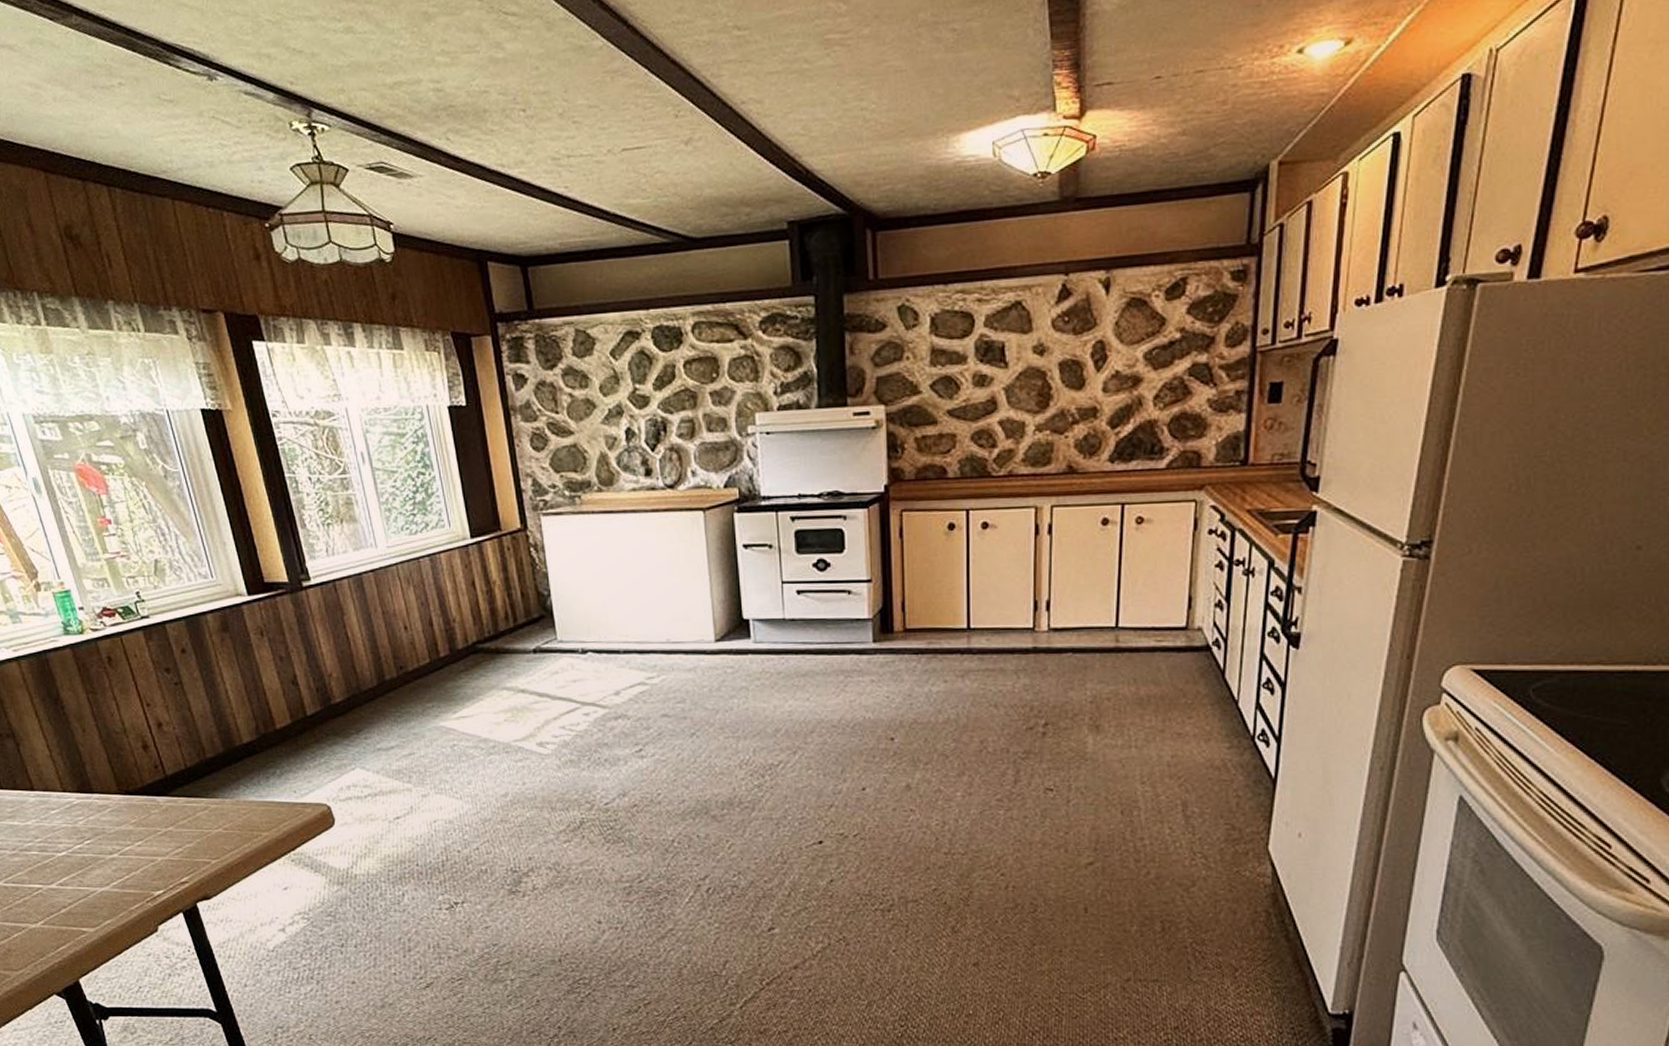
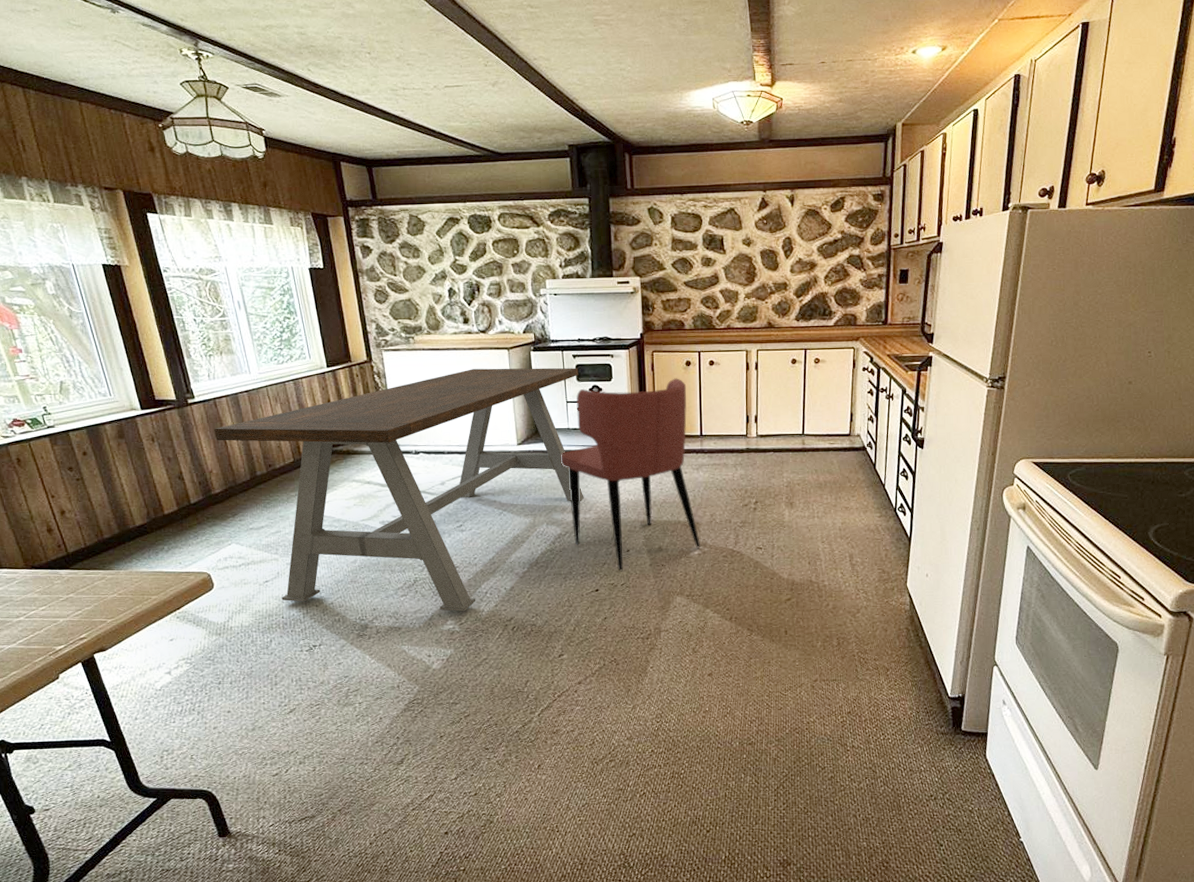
dining table: none [333,535,804,866] -> present [213,367,584,612]
dining chair: none [772,547,966,817] -> present [560,378,701,572]

